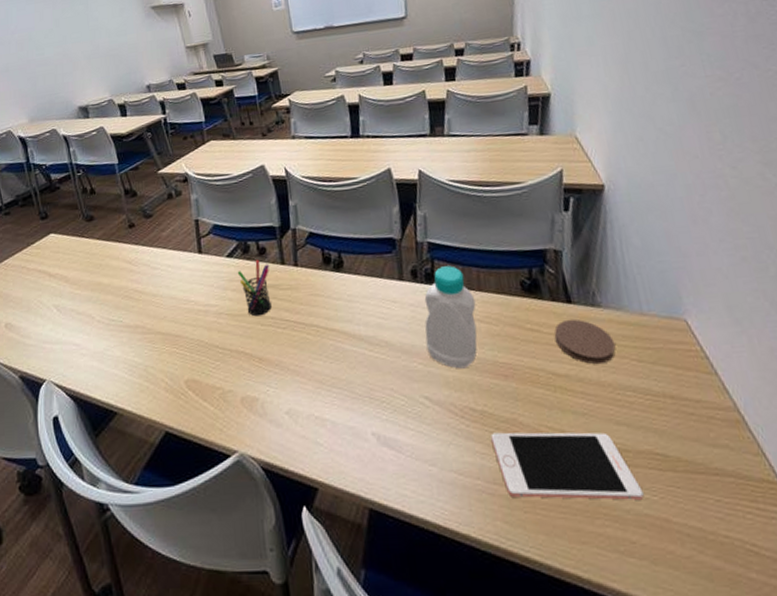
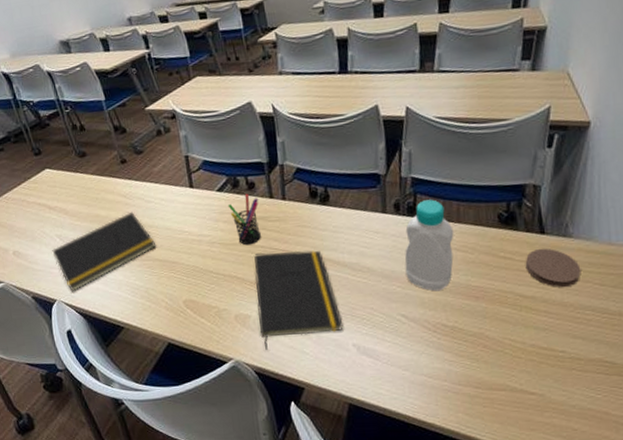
notepad: none [47,279,160,371] -> present [52,211,157,292]
notepad: none [262,321,361,440] -> present [253,250,343,350]
cell phone: present [490,432,644,500] -> none [459,344,589,398]

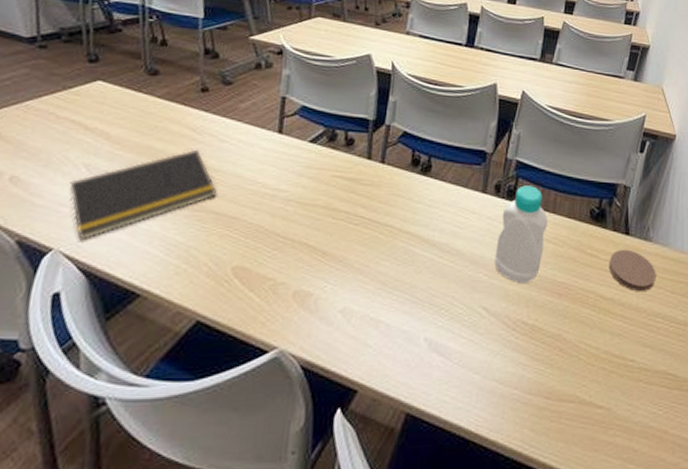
pen holder: present [228,193,261,246] -> none [317,150,355,209]
notepad: present [253,250,343,350] -> none [318,220,419,339]

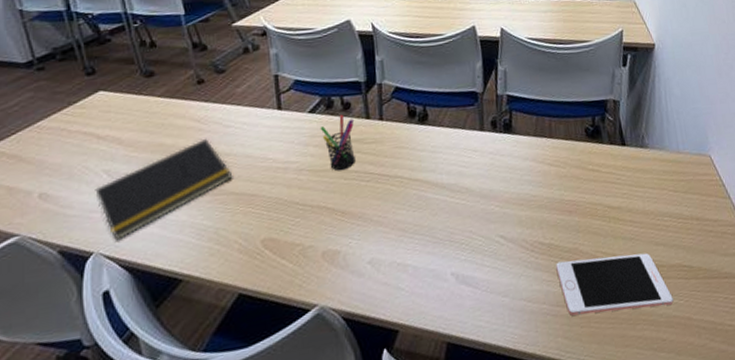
pen holder: none [317,150,355,209] -> present [320,114,355,171]
bottle: present [494,185,548,284] -> none [502,116,548,209]
cell phone: none [535,346,652,413] -> present [556,253,673,316]
coaster: present [608,249,656,291] -> none [610,159,658,196]

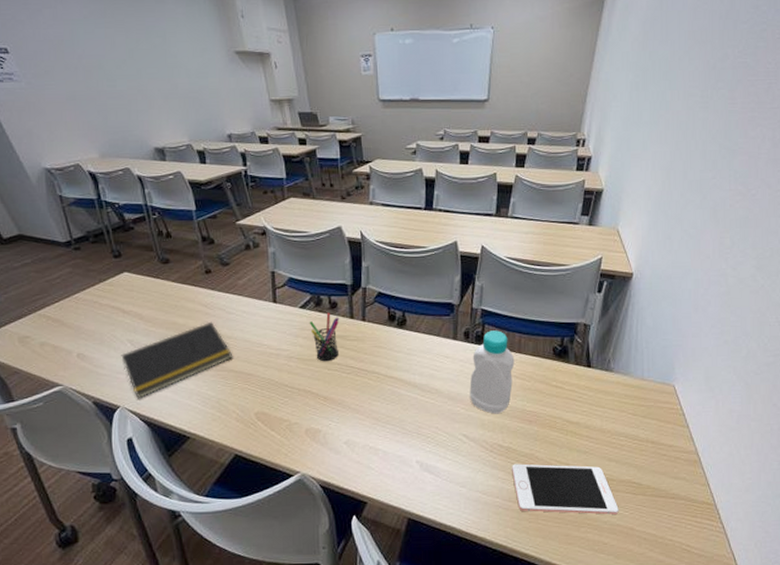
bottle: none [502,116,548,209] -> present [469,330,515,414]

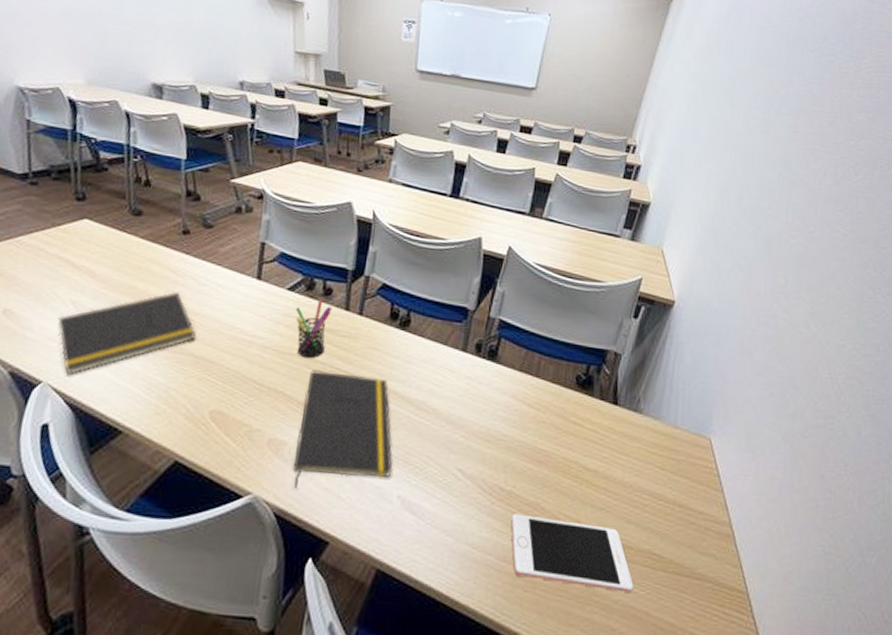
notepad: none [328,369,409,464] -> present [292,370,393,488]
bottle: present [469,330,515,414] -> none [472,346,531,449]

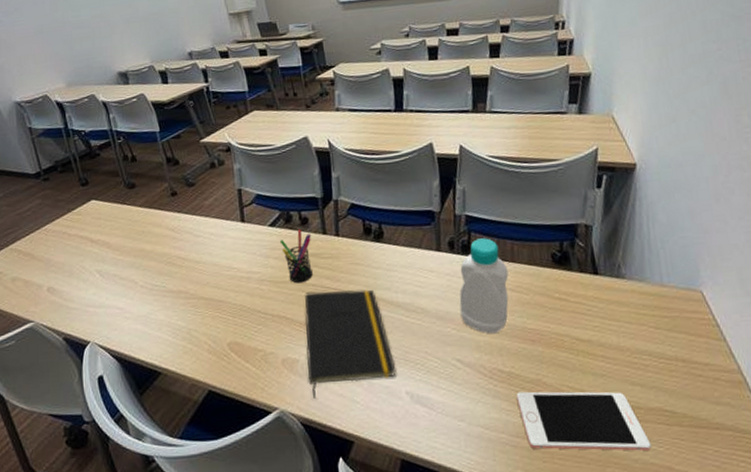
notepad: present [57,291,197,376] -> none [90,246,203,333]
bottle: none [472,346,531,449] -> present [459,238,509,334]

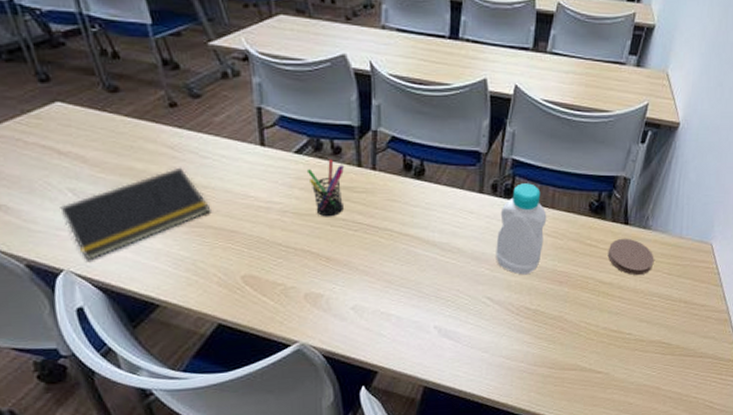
notepad: none [90,246,203,333] -> present [60,167,211,261]
notepad: present [303,289,396,398] -> none [331,226,426,332]
cell phone: present [516,391,651,451] -> none [539,326,647,375]
coaster: none [580,289,636,330] -> present [607,238,654,275]

